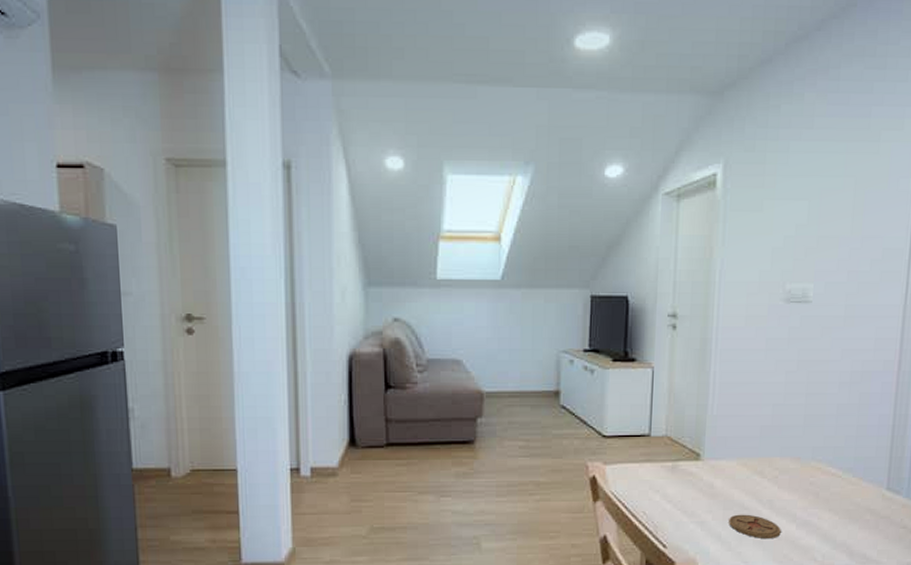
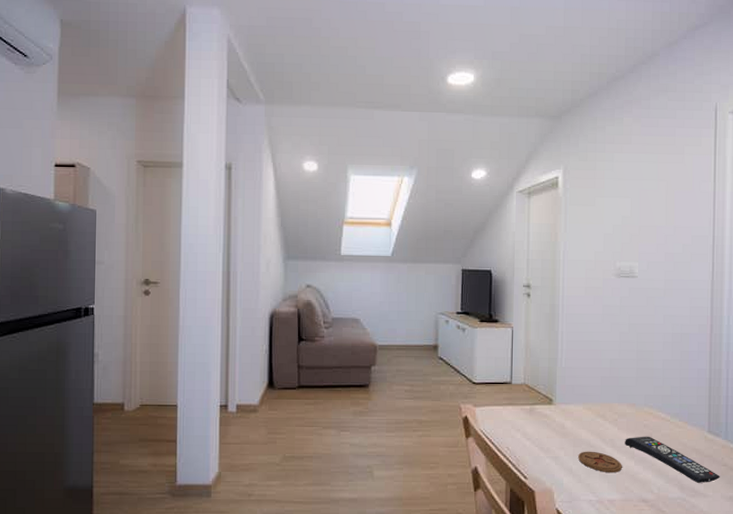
remote control: none [785,495,898,548] -> present [625,436,720,483]

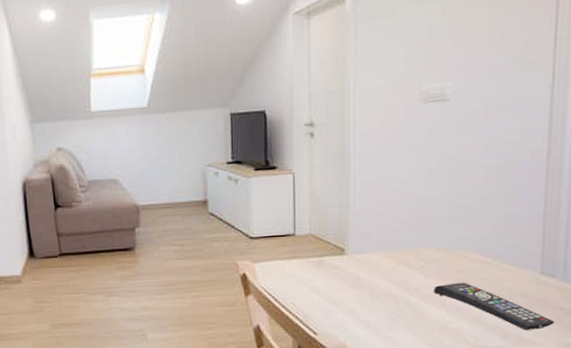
coaster: present [578,451,622,472] -> none [377,302,430,324]

